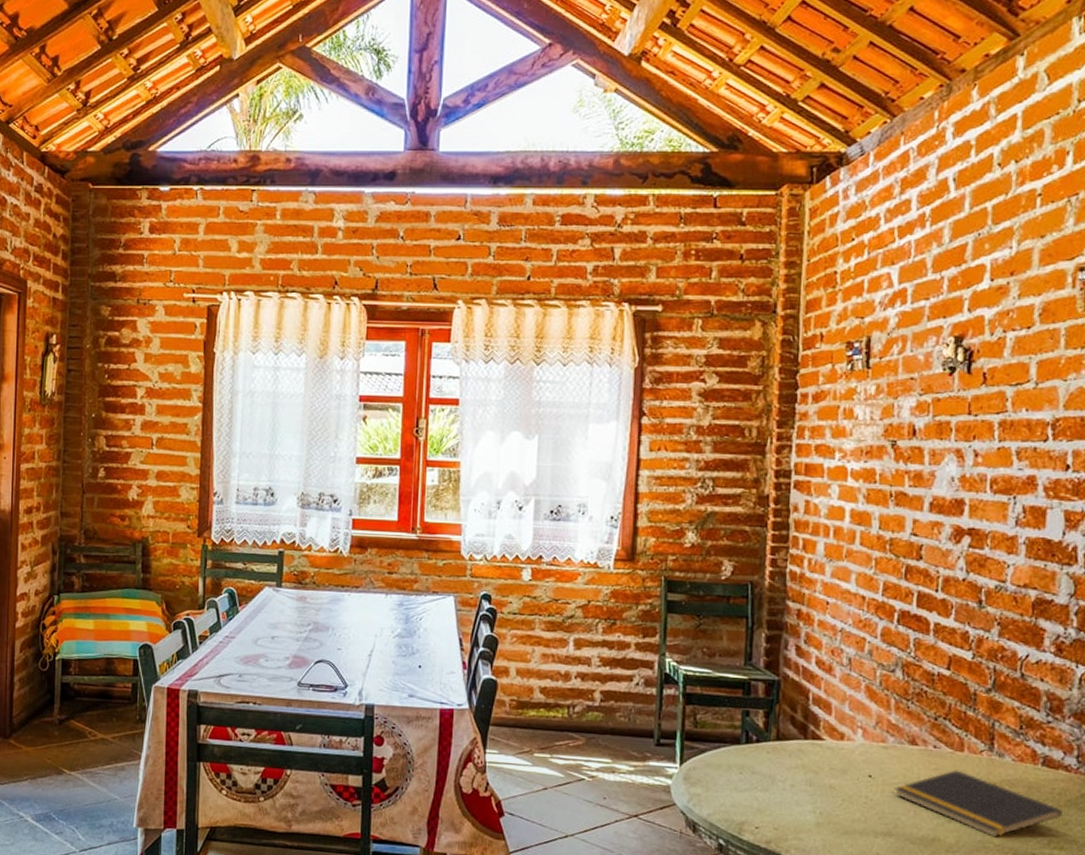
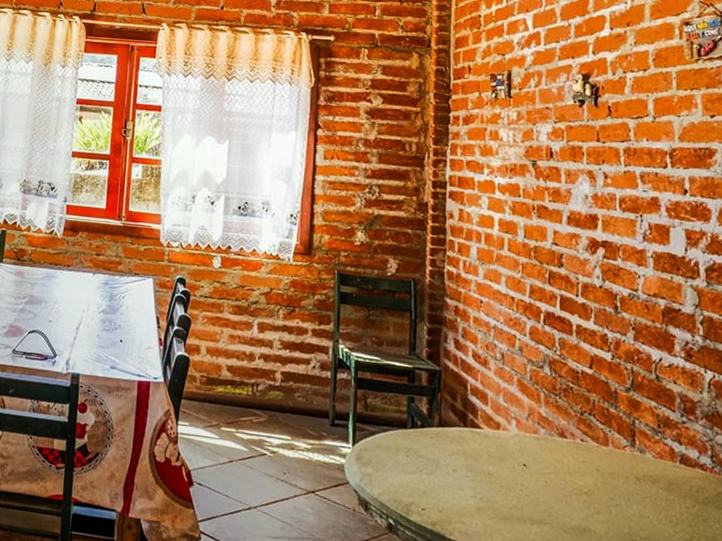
notepad: present [893,770,1063,837] -> none [546,463,701,531]

